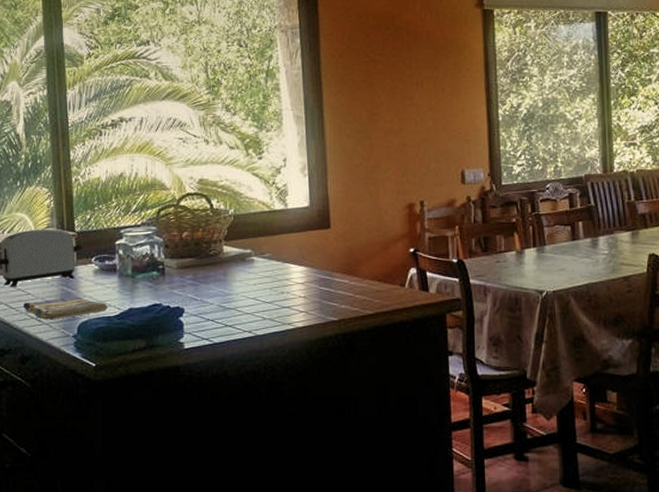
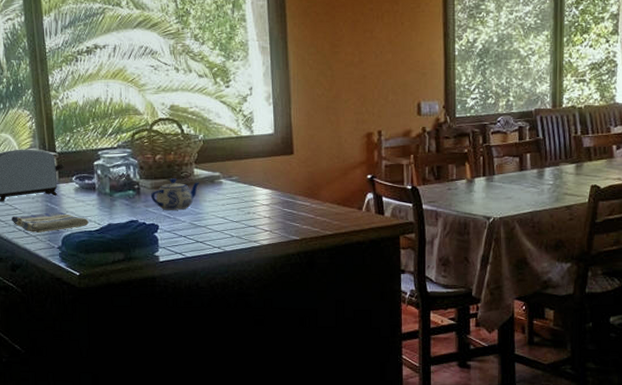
teapot: none [175,257,230,292] -> present [150,178,200,210]

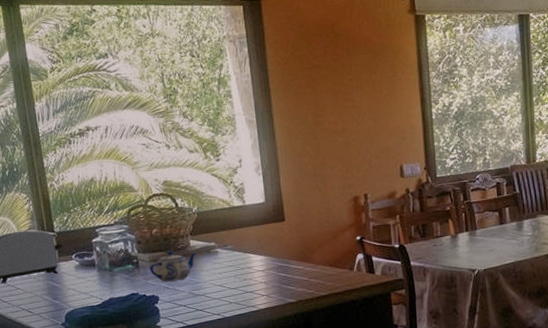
dish towel: present [12,212,89,233] -> none [14,290,91,311]

